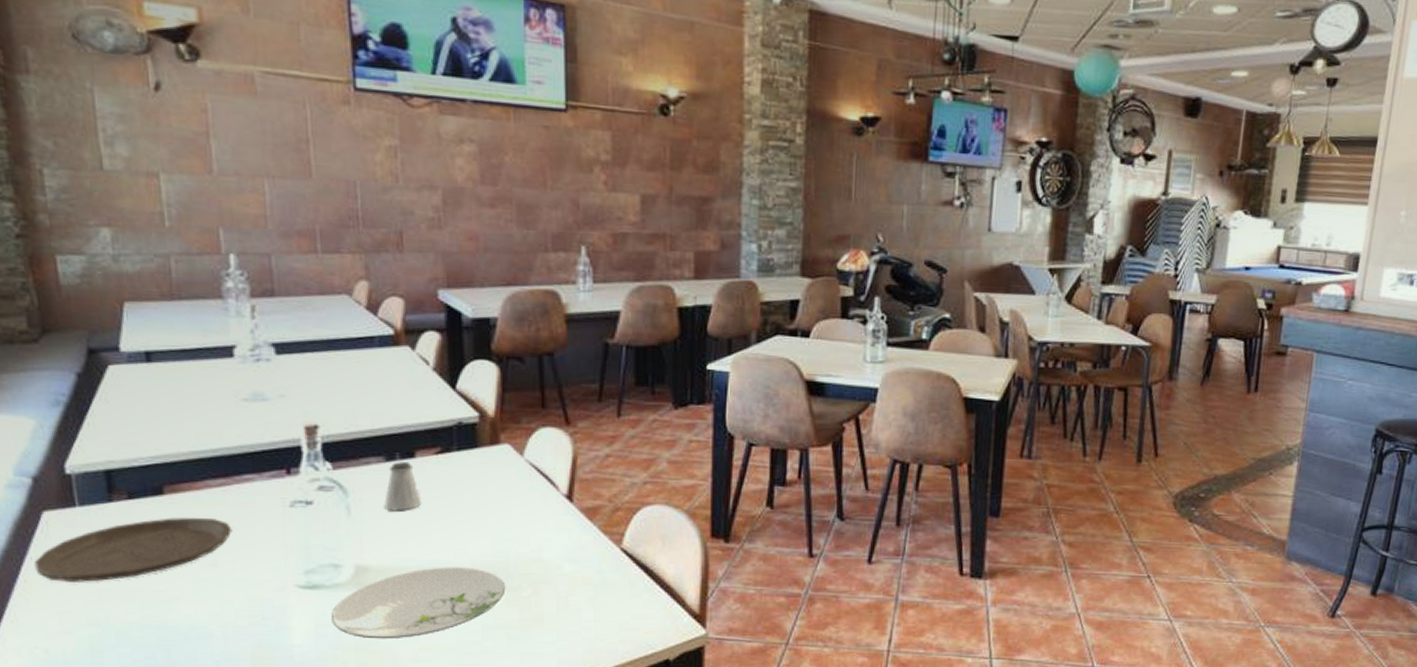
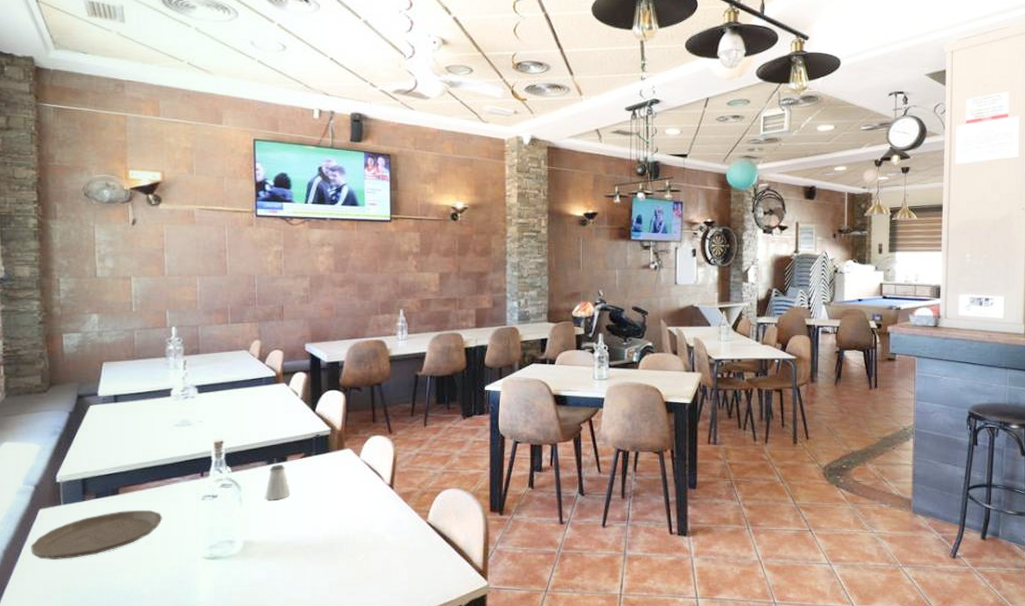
plate: present [332,567,506,639] -> none [226,540,347,596]

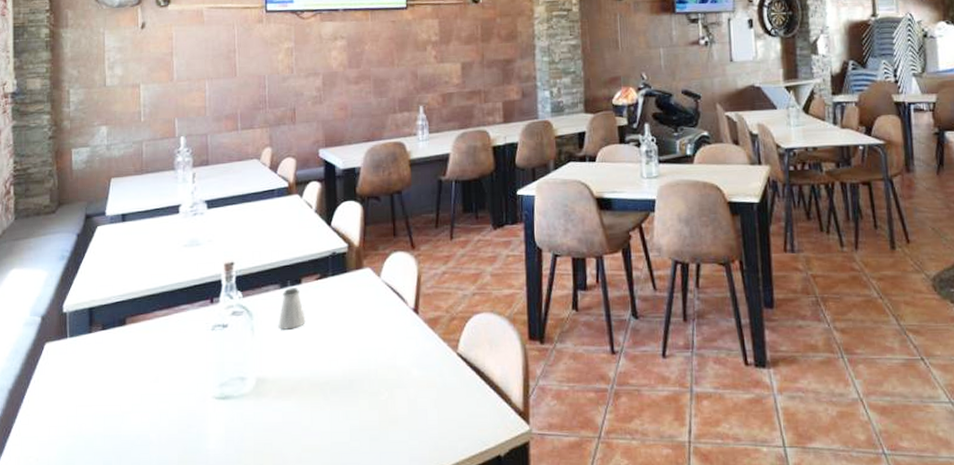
plate: present [31,510,163,560] -> none [36,343,171,400]

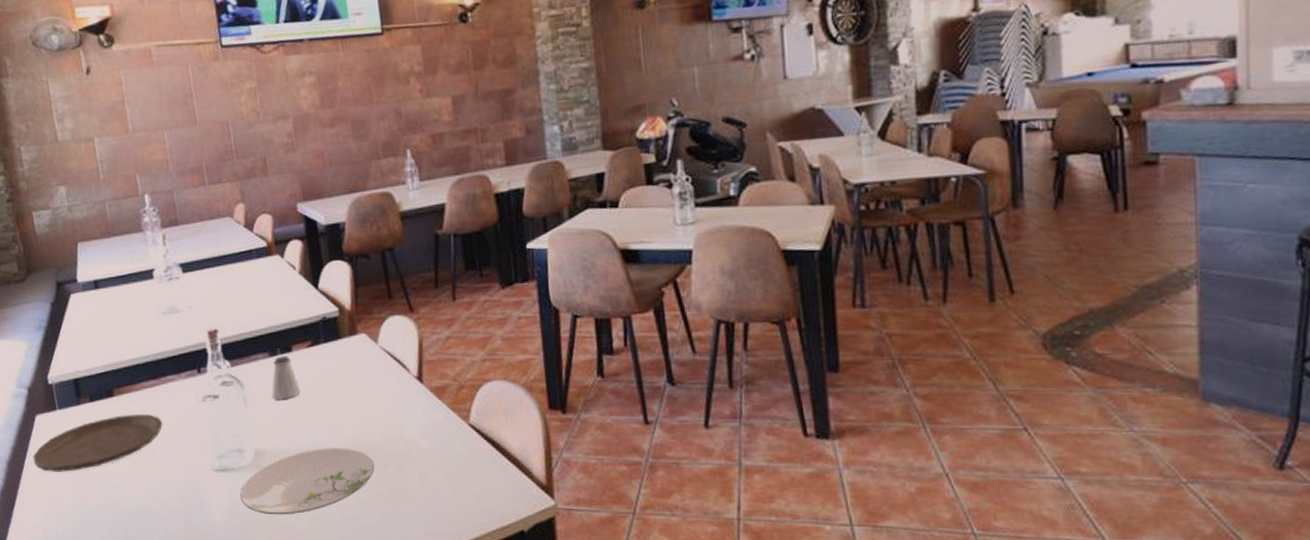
plate: none [36,343,171,400] -> present [33,414,163,472]
plate: none [238,376,368,443] -> present [240,448,375,515]

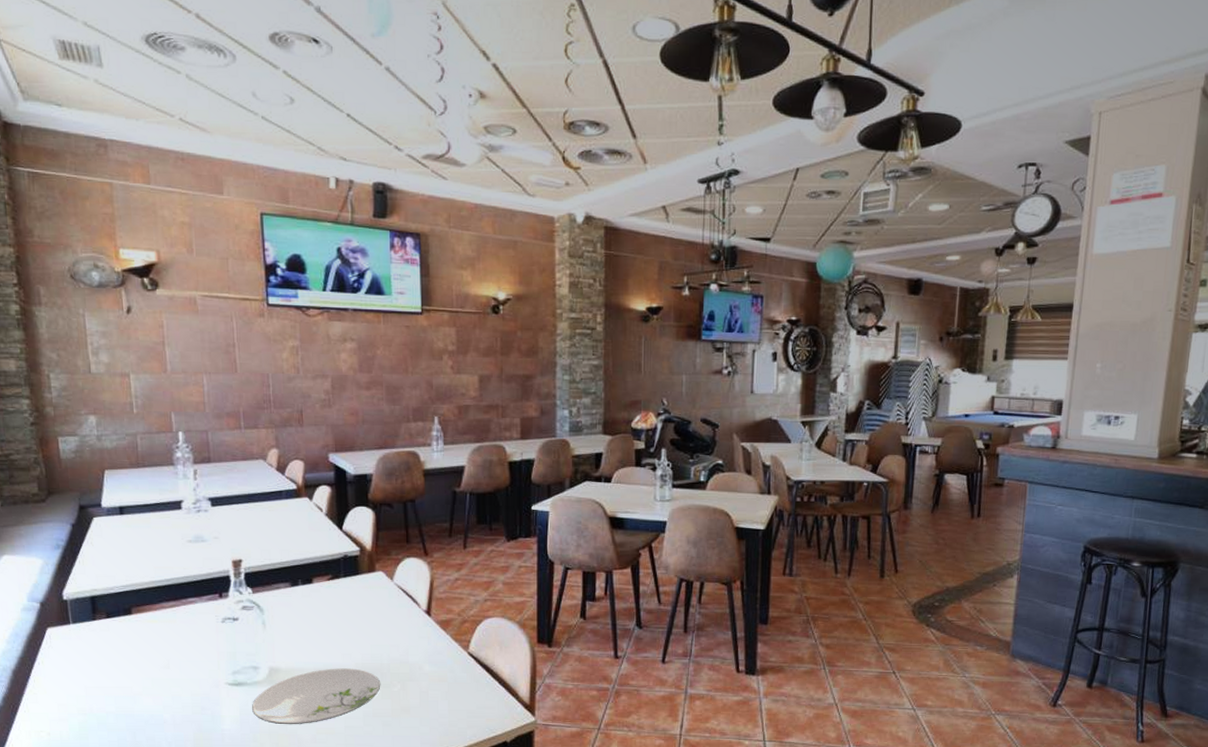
plate: present [33,414,163,472] -> none [41,632,180,681]
saltshaker: present [271,356,301,400] -> none [290,587,318,625]

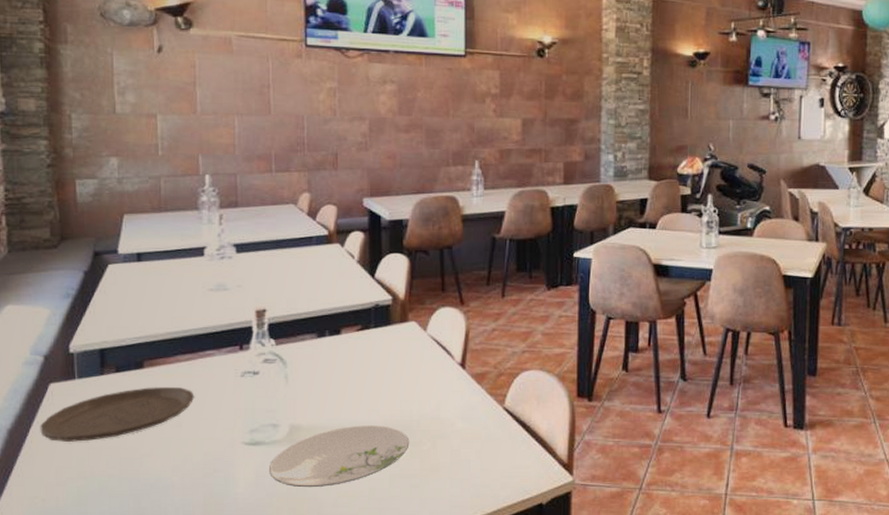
plate: none [41,632,180,681] -> present [40,387,195,442]

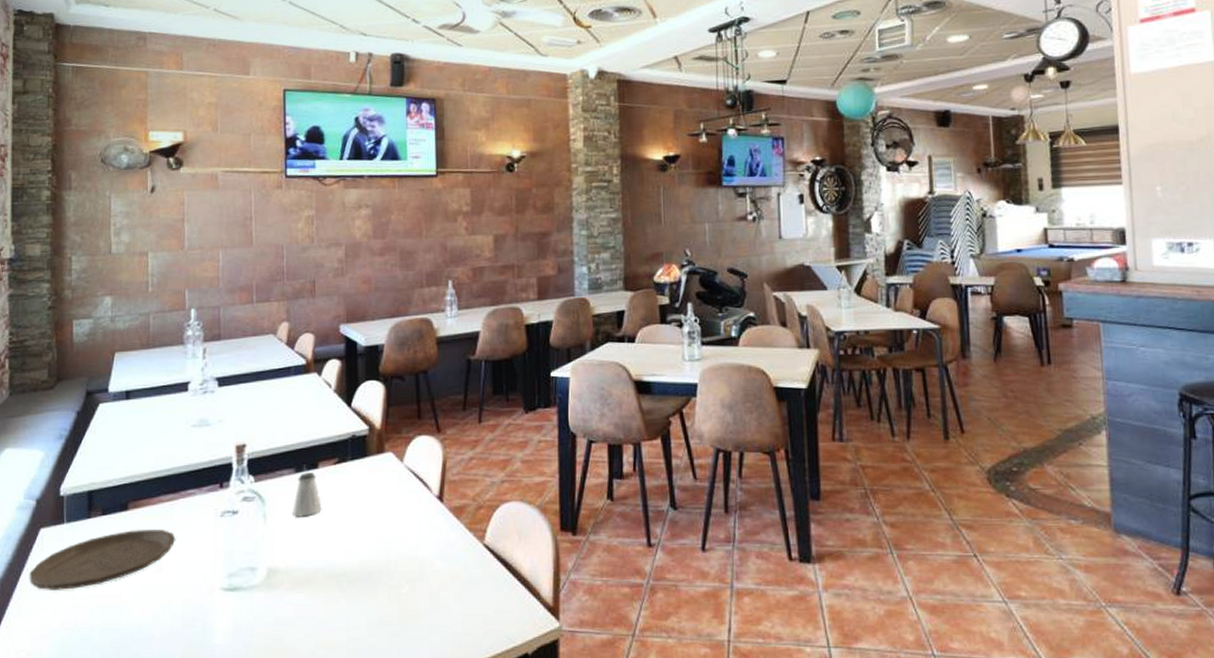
plate: present [269,425,410,488] -> none [247,567,388,638]
saltshaker: none [315,338,345,379] -> present [293,472,322,517]

